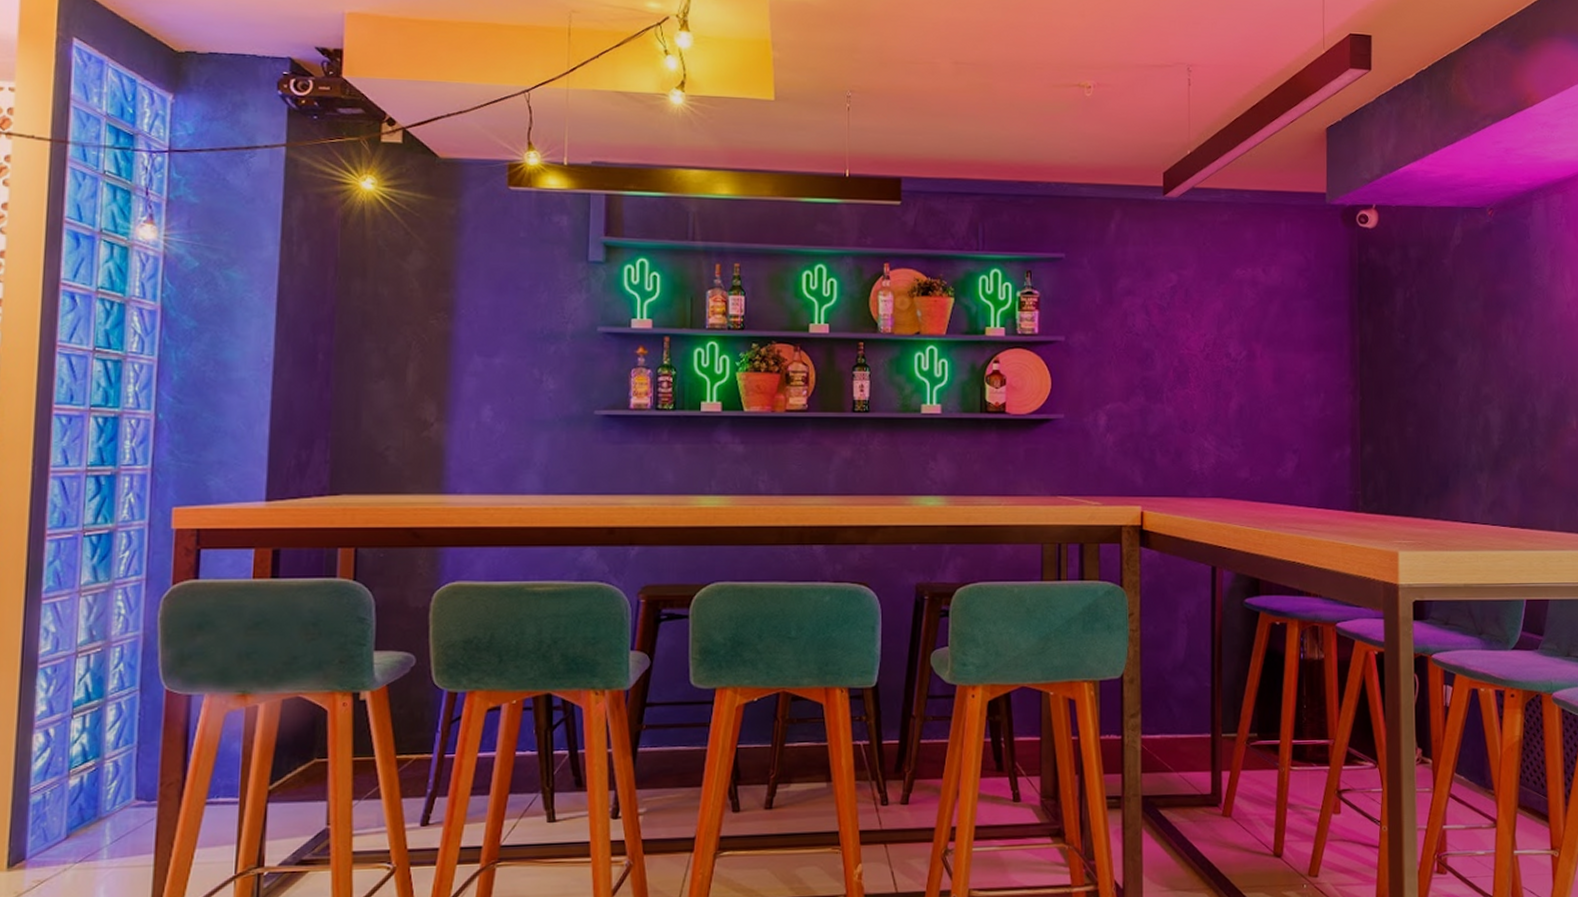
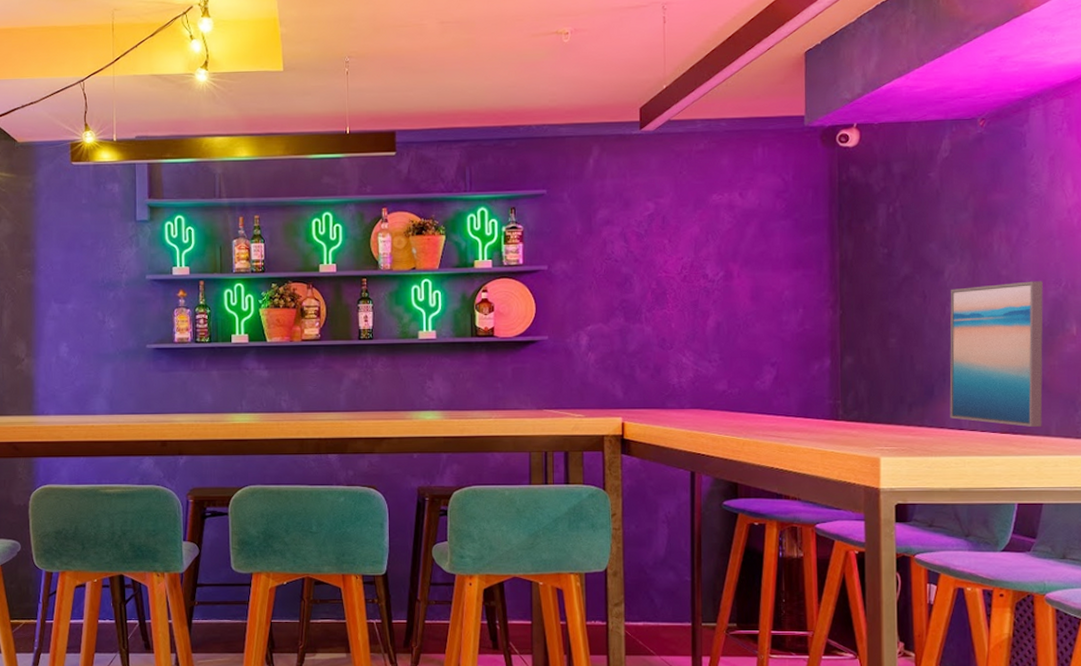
wall art: none [1463,373,1547,521] -> present [949,281,1043,427]

